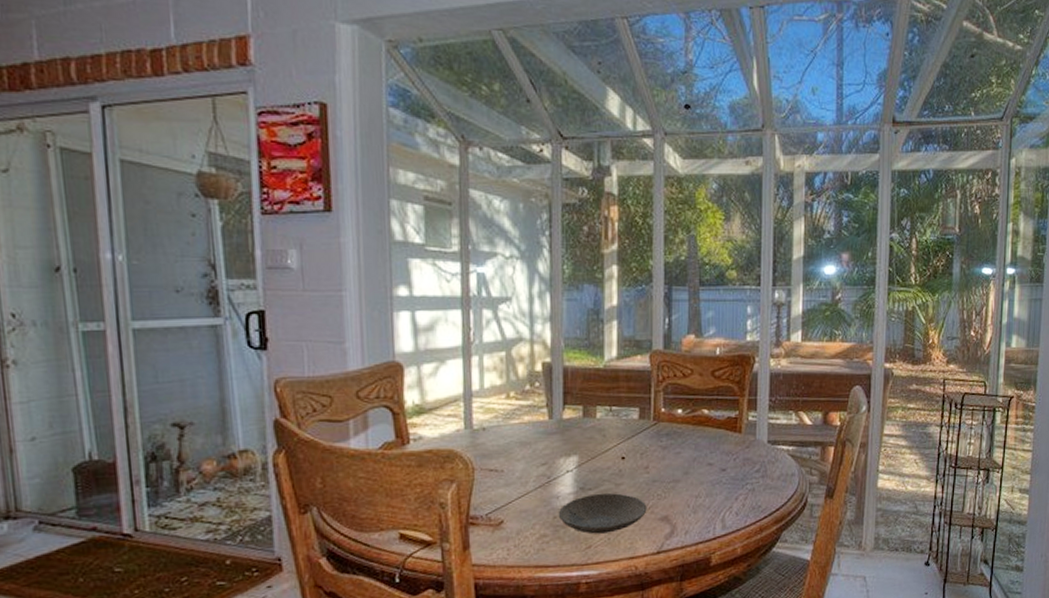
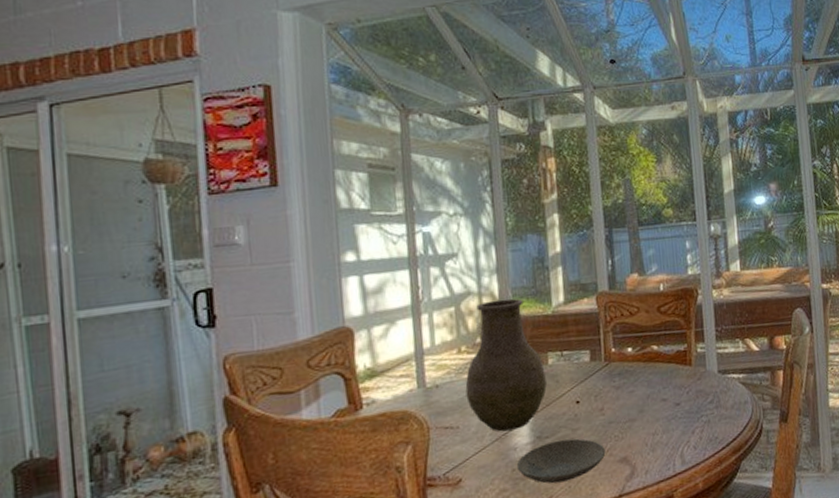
vase: none [512,348,593,479] -> present [465,298,547,432]

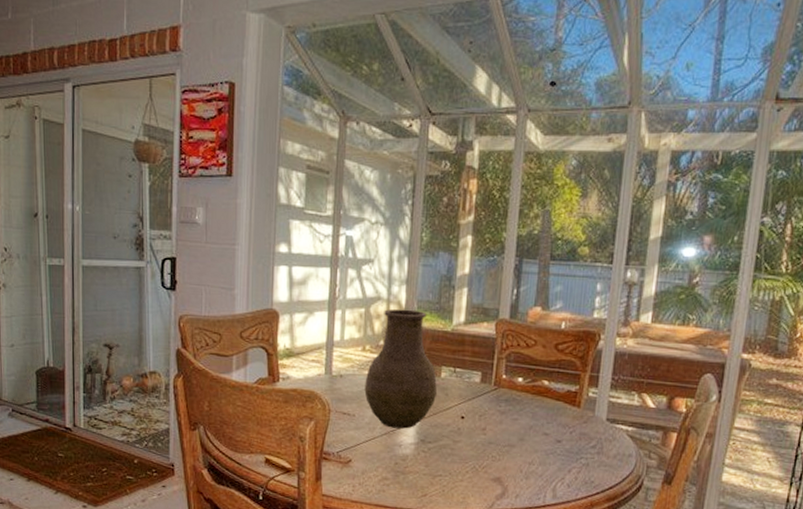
plate: present [516,438,606,484] -> none [399,447,482,485]

